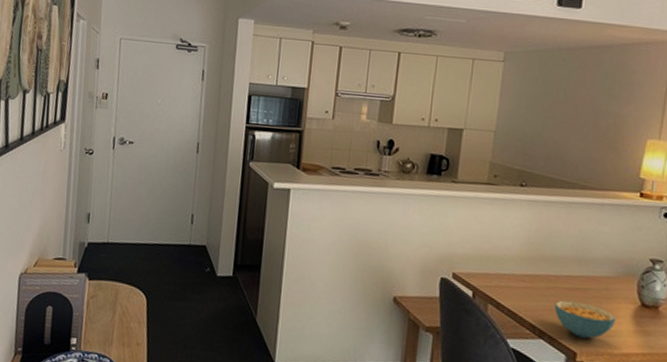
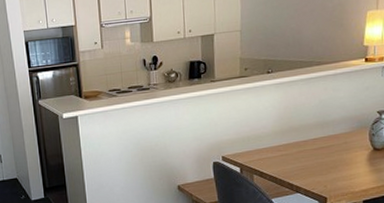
cereal bowl: present [554,300,617,339] -> none [305,157,355,185]

